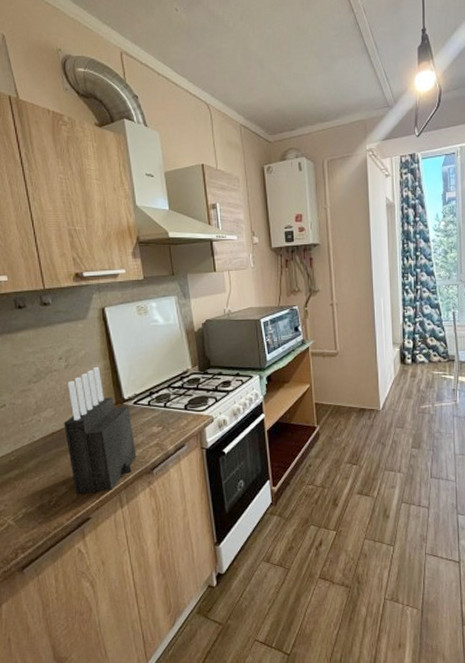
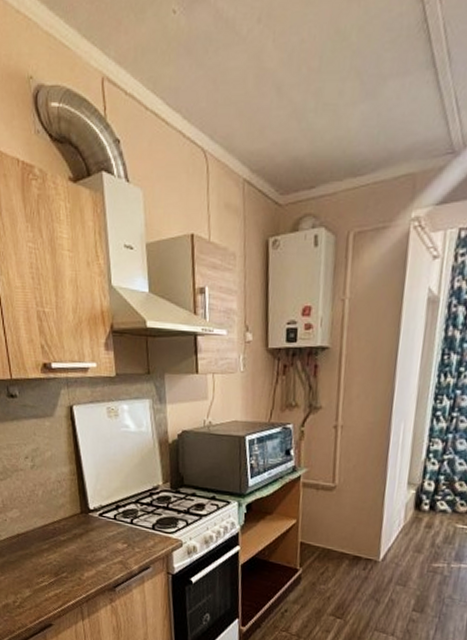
knife block: present [64,366,137,495] -> none [29,470,100,601]

